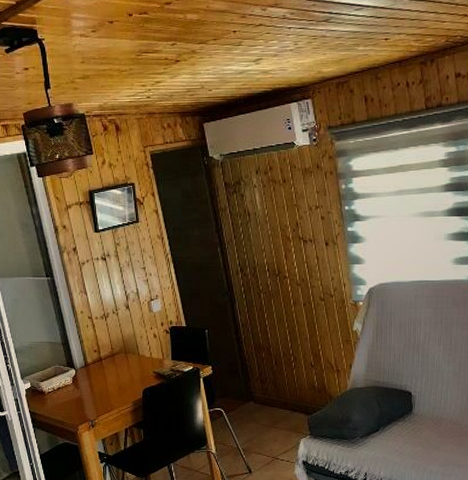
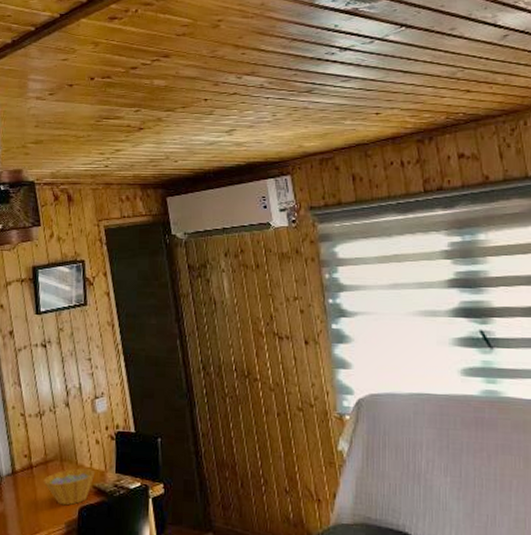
bowl: none [112,358,155,388] -> present [43,468,96,506]

